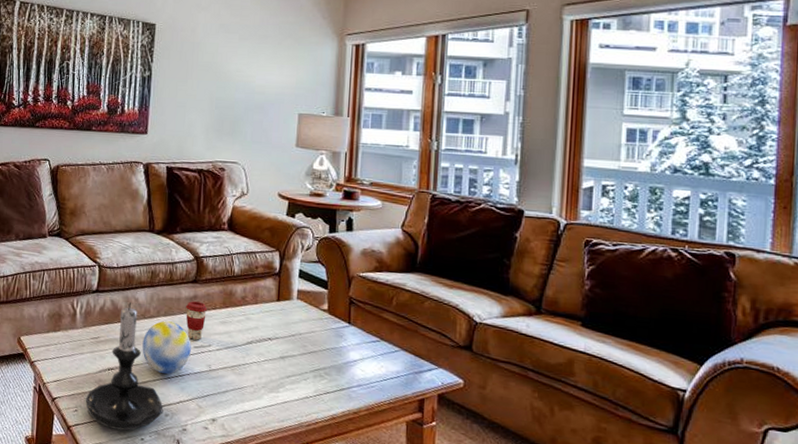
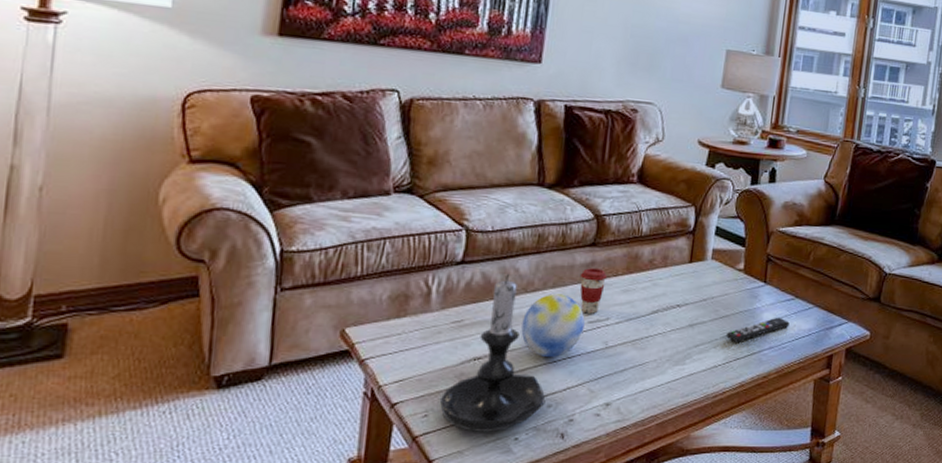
remote control: none [315,357,377,377] -> present [725,317,790,342]

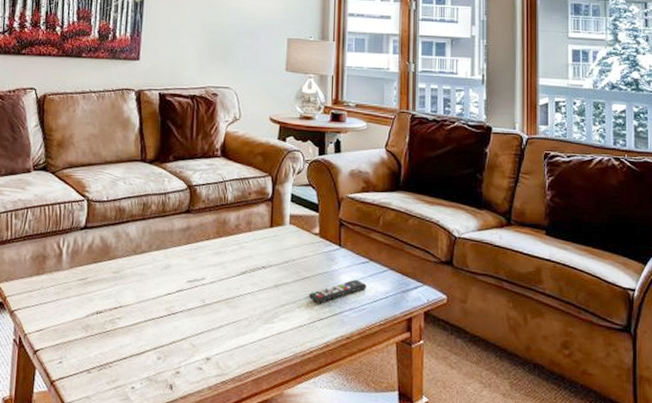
candle holder: present [439,274,546,432] -> none [70,238,156,380]
decorative ball: present [521,294,585,358] -> none [133,255,185,314]
coffee cup: present [579,268,607,314] -> none [178,232,200,274]

